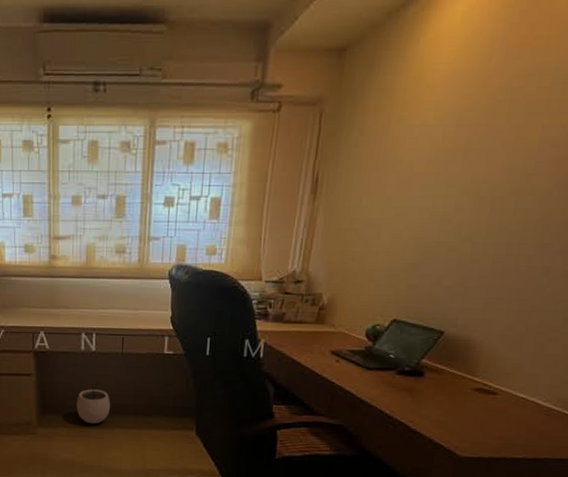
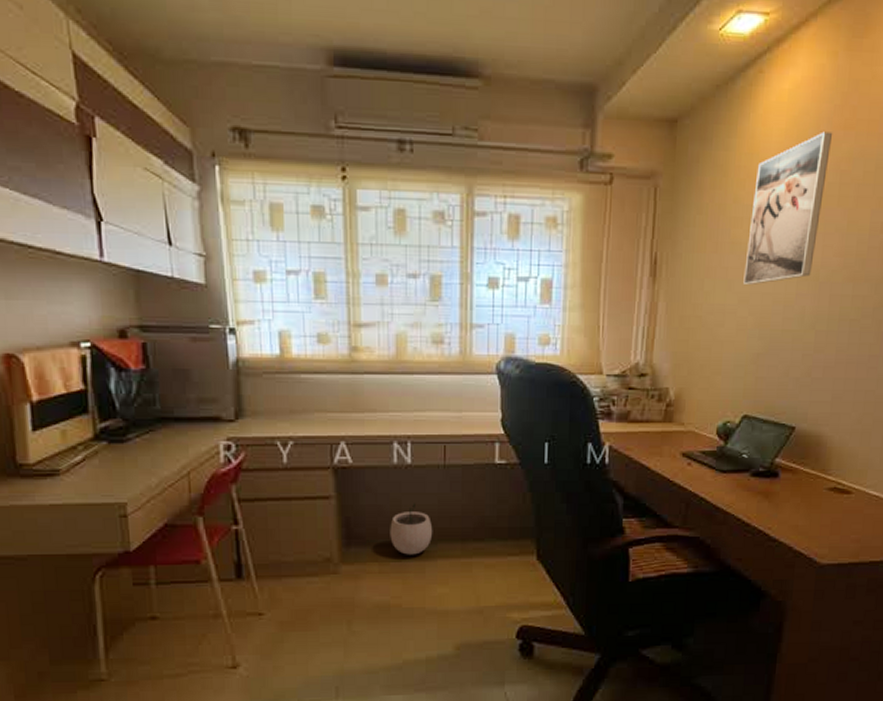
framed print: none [401,50,507,200] -> present [743,131,833,284]

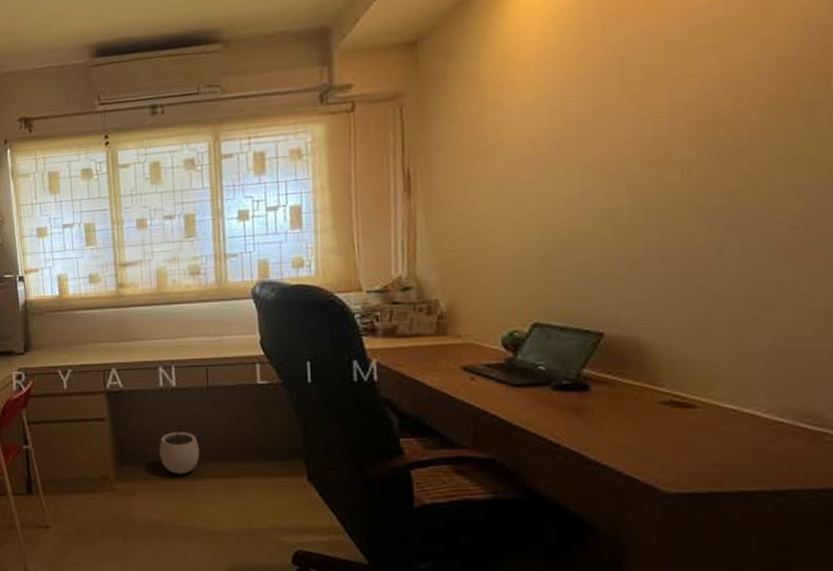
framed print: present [743,131,833,284] -> none [513,21,603,187]

